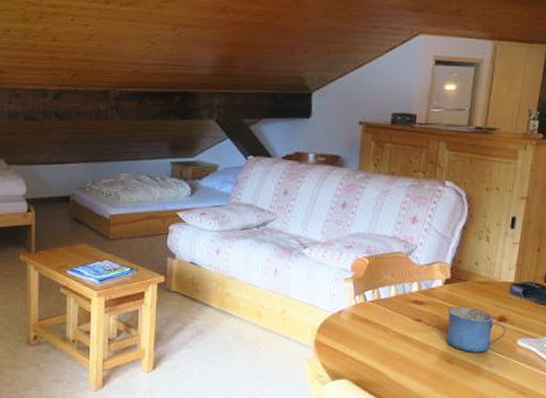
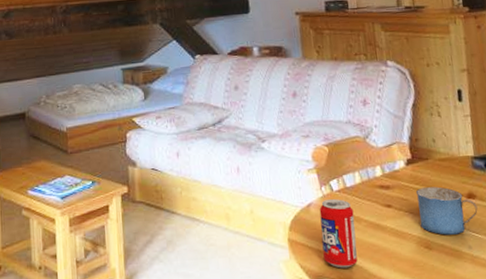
beverage can: none [346,308,383,372] -> present [319,199,358,269]

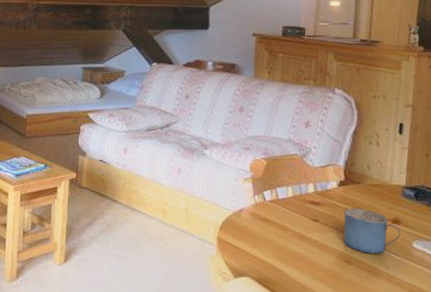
beverage can: present [319,199,358,269] -> none [248,207,282,270]

